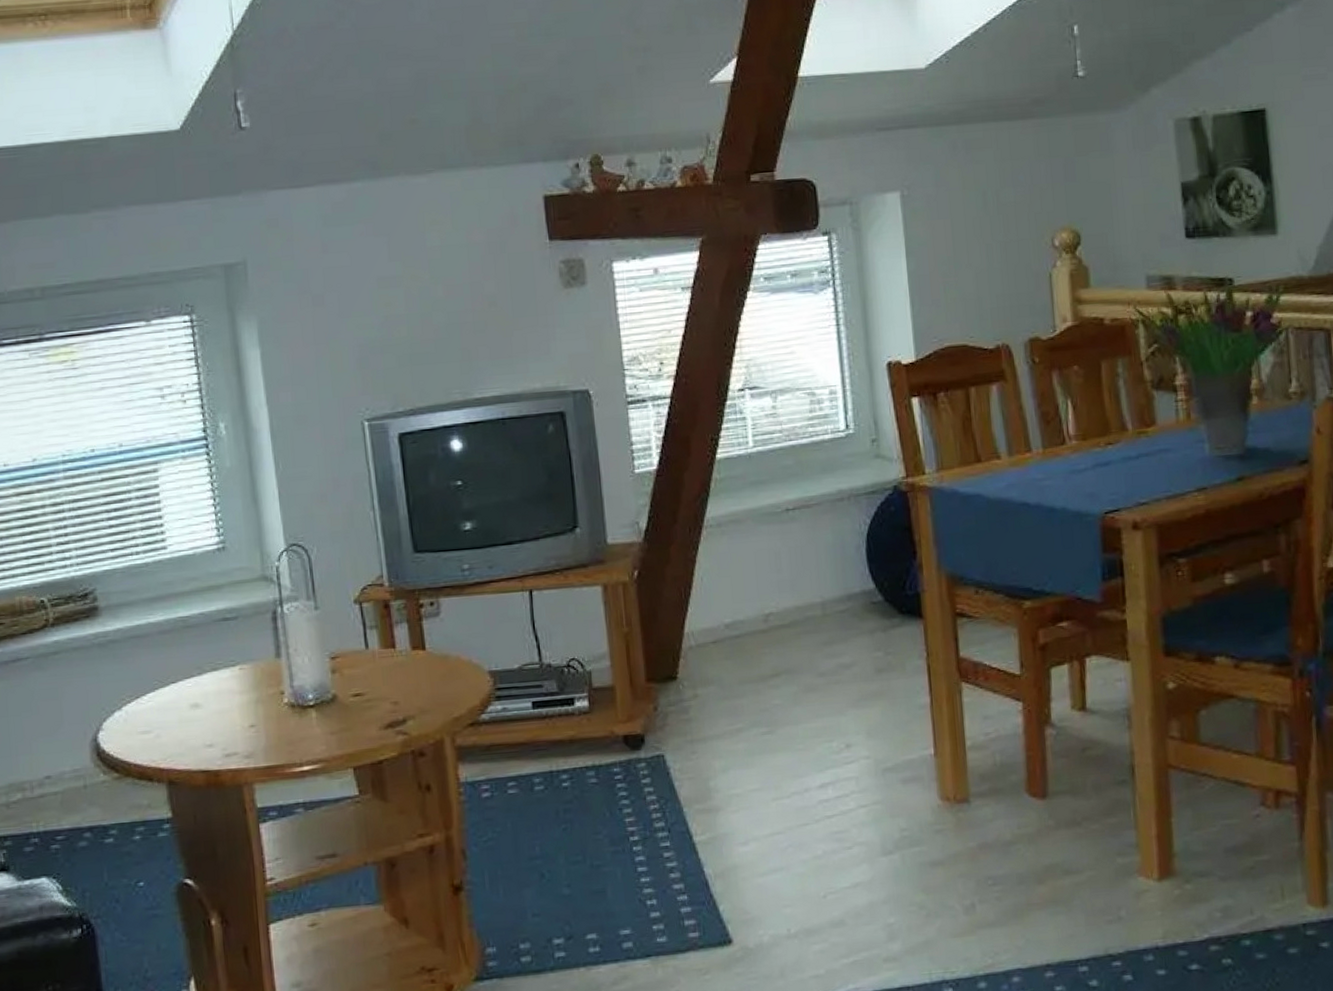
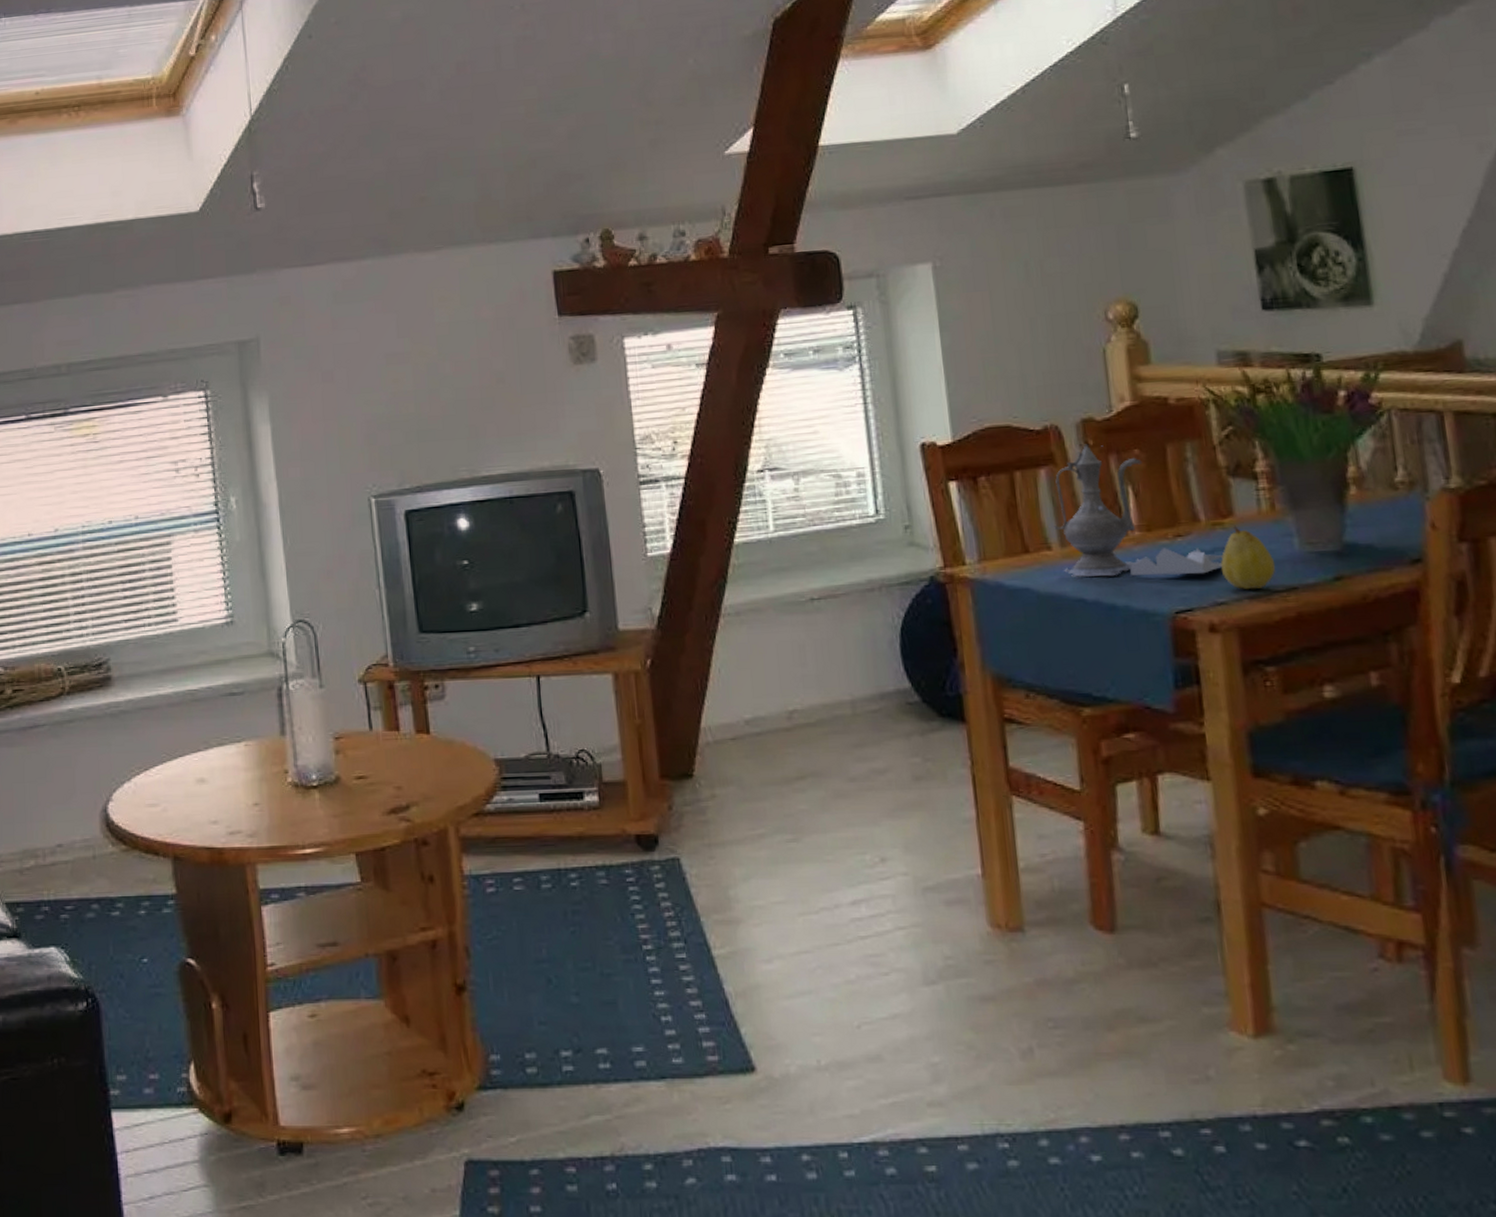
teapot: none [1003,361,1146,484] -> present [1054,444,1223,577]
fruit: none [1144,434,1190,491] -> present [1221,526,1276,590]

